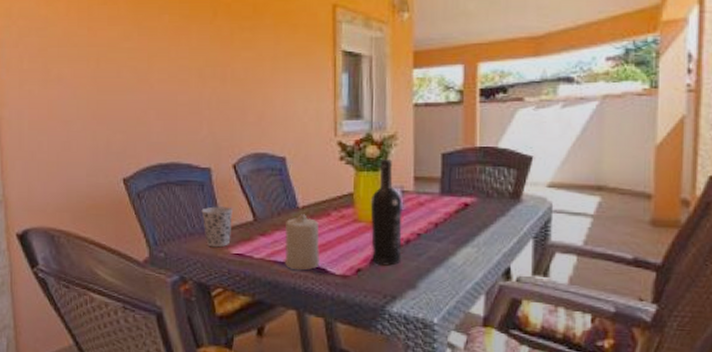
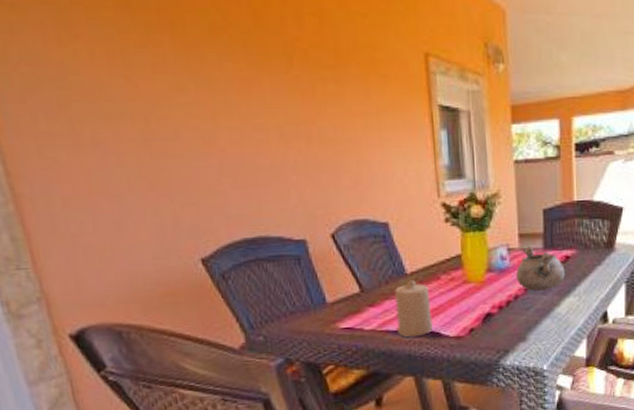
cup: present [201,206,233,248] -> none [300,280,338,324]
wine bottle: present [370,159,403,266] -> none [478,218,512,323]
decorative bowl: none [409,191,463,237] -> present [516,247,565,291]

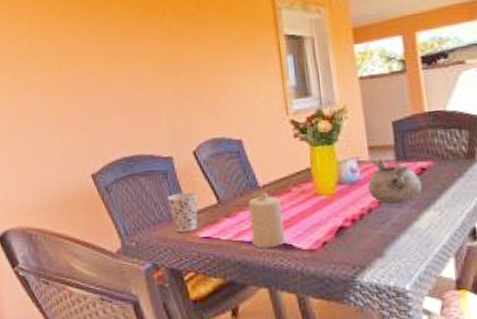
cup: none [300,280,338,324] -> present [167,192,198,233]

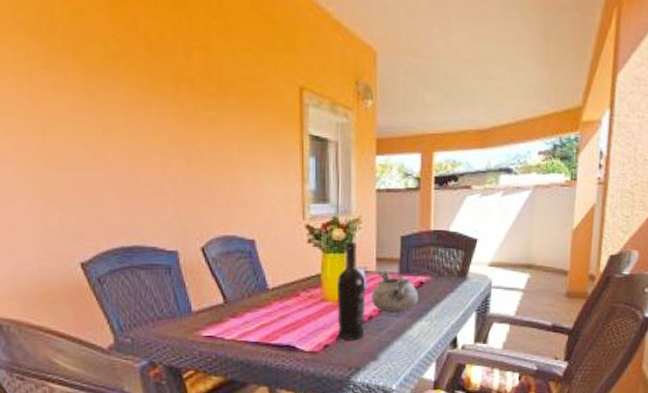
cup: present [167,192,198,233] -> none [169,290,202,331]
candle: present [248,192,286,249] -> none [255,295,289,349]
wine bottle: none [328,132,366,236] -> present [336,242,366,341]

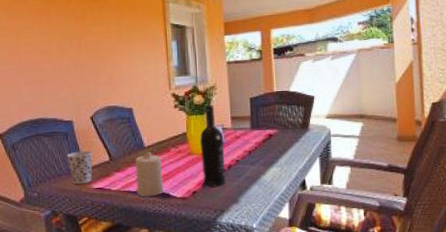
cup: none [169,290,202,331] -> present [66,151,93,185]
candle: none [255,295,289,349] -> present [135,152,164,197]
decorative bowl: present [372,271,418,313] -> none [229,127,269,162]

